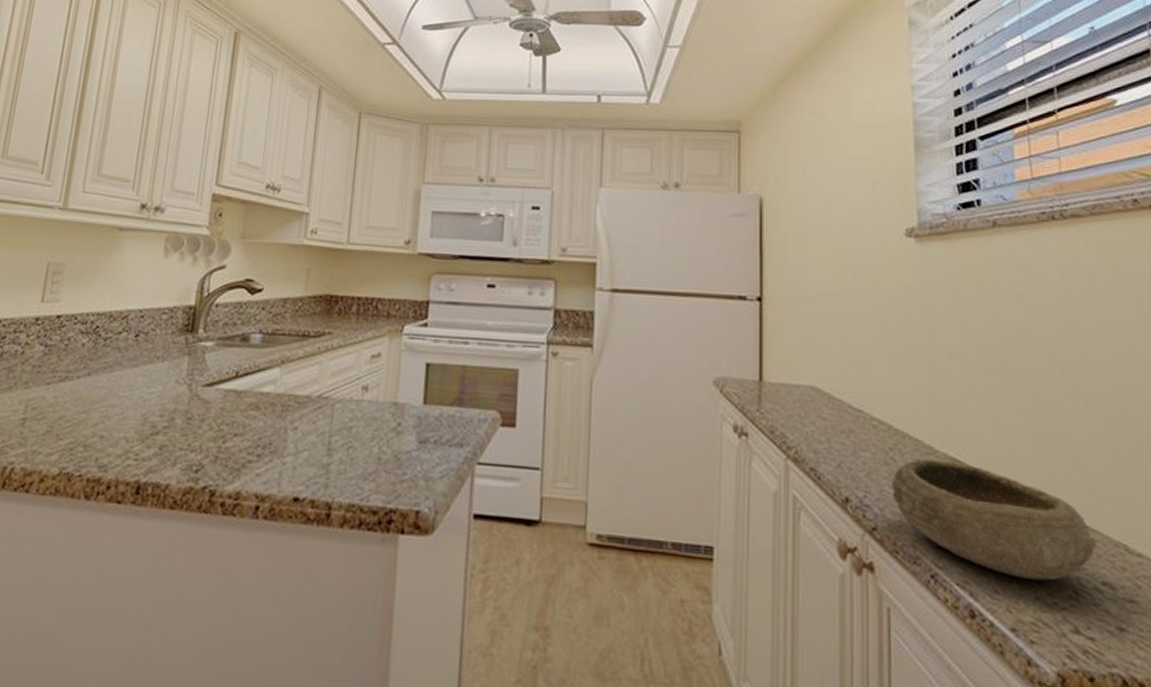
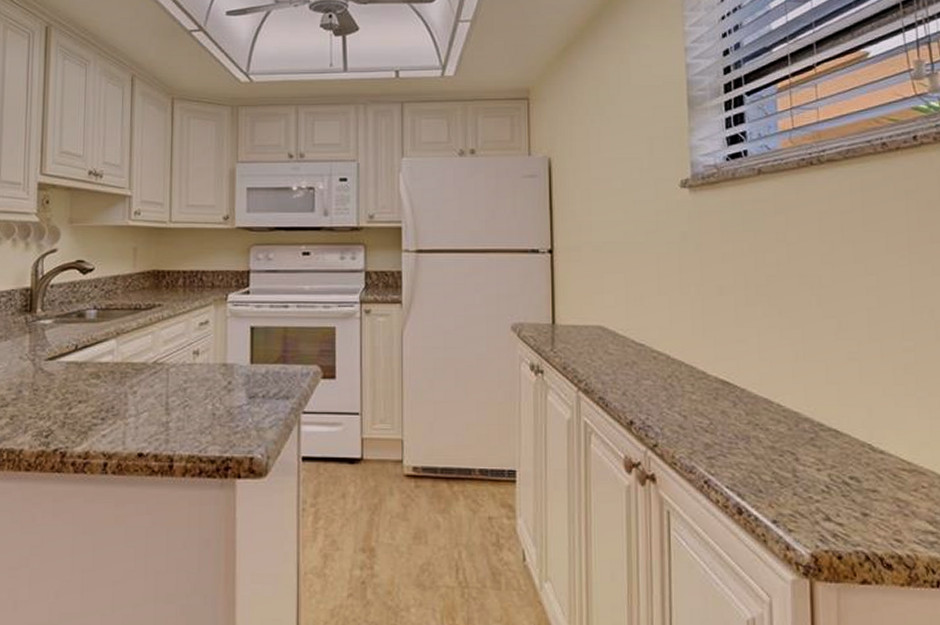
bowl: present [891,458,1097,581] -> none [669,383,846,479]

